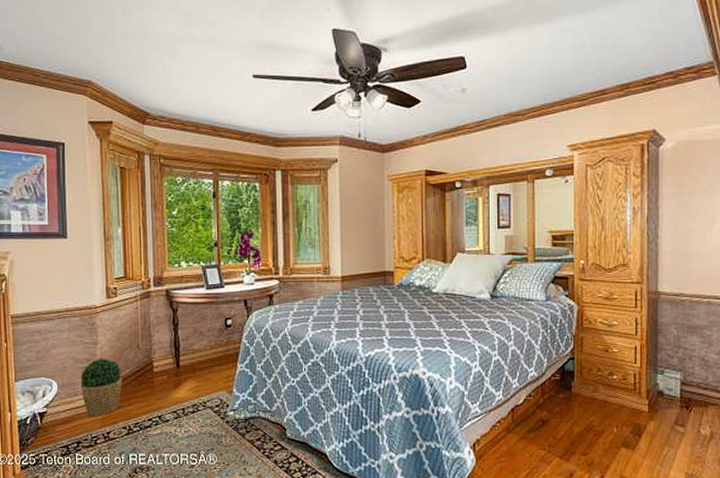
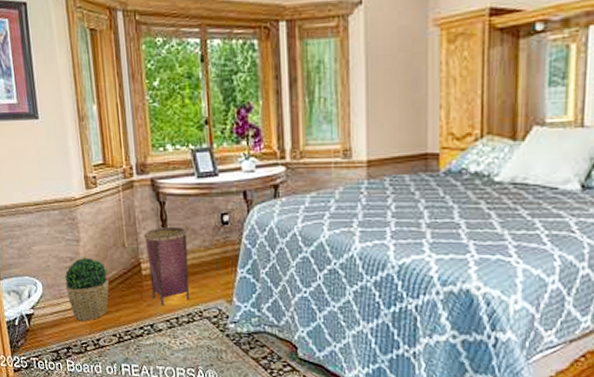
woven basket: none [157,329,196,399] -> present [144,226,190,306]

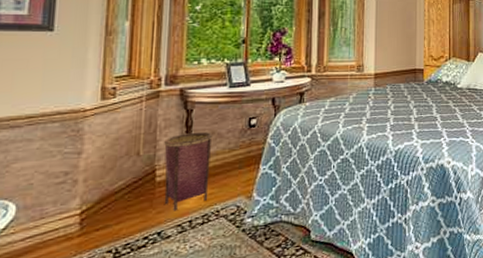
potted plant: present [64,257,109,321] -> none [51,169,112,242]

